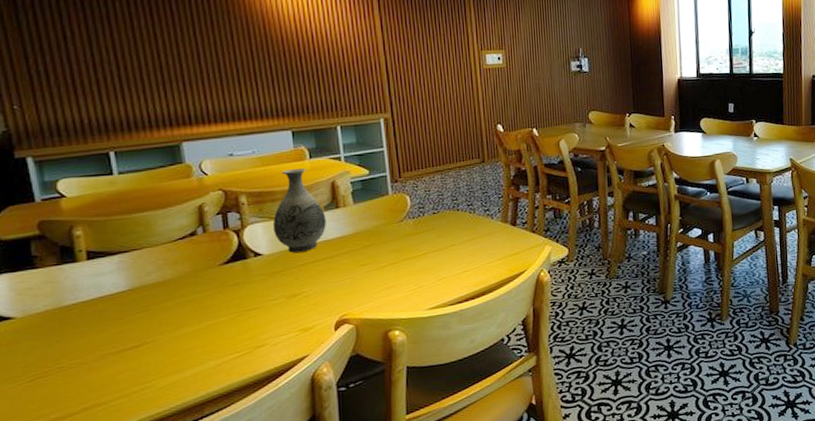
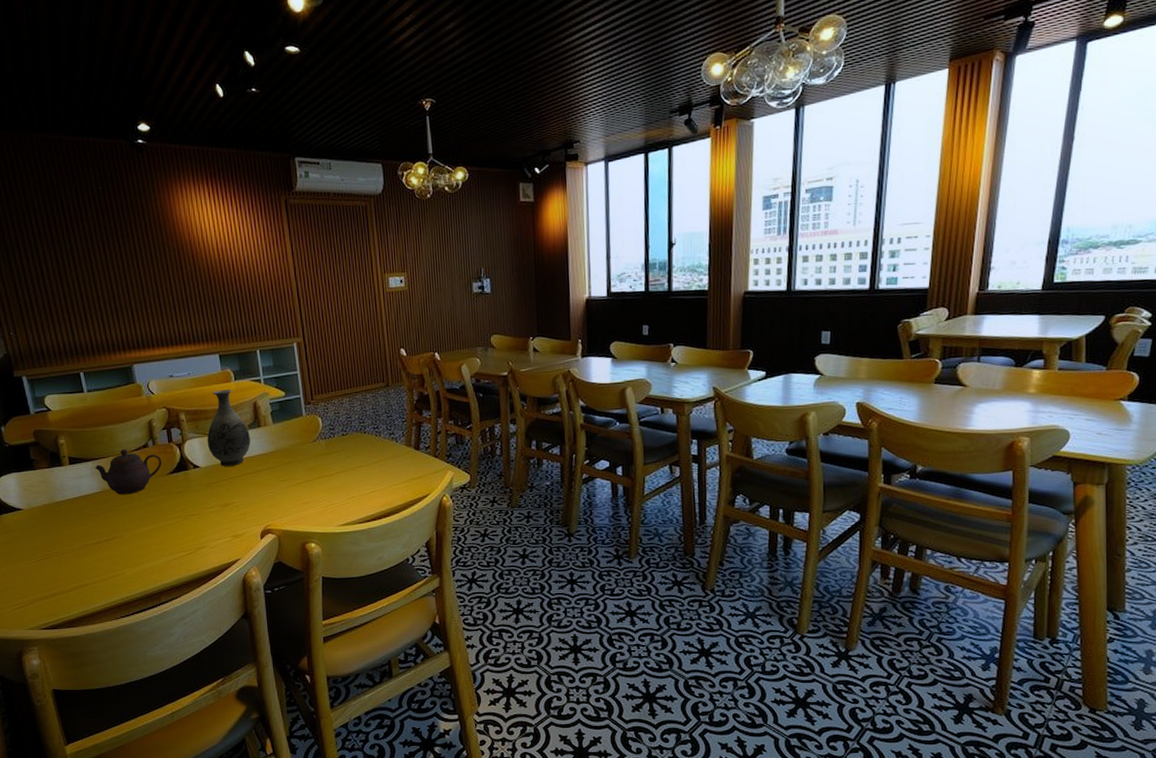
teapot: none [123,238,214,293] -> present [95,449,162,495]

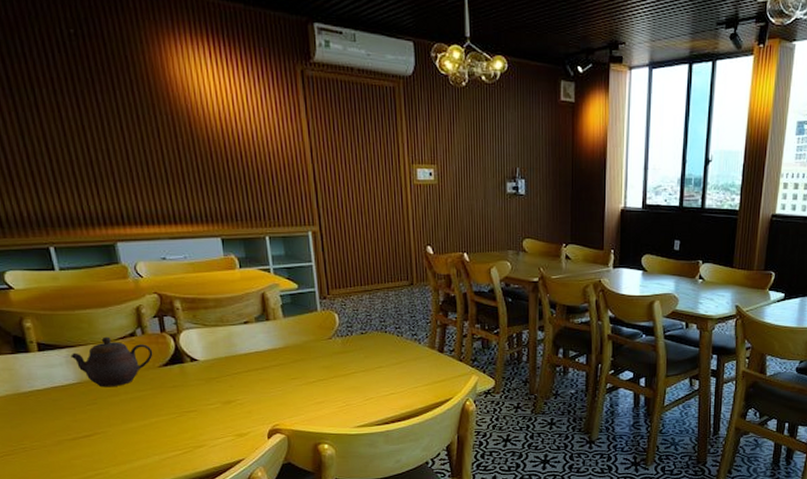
vase: present [207,390,251,466] -> none [206,278,257,361]

